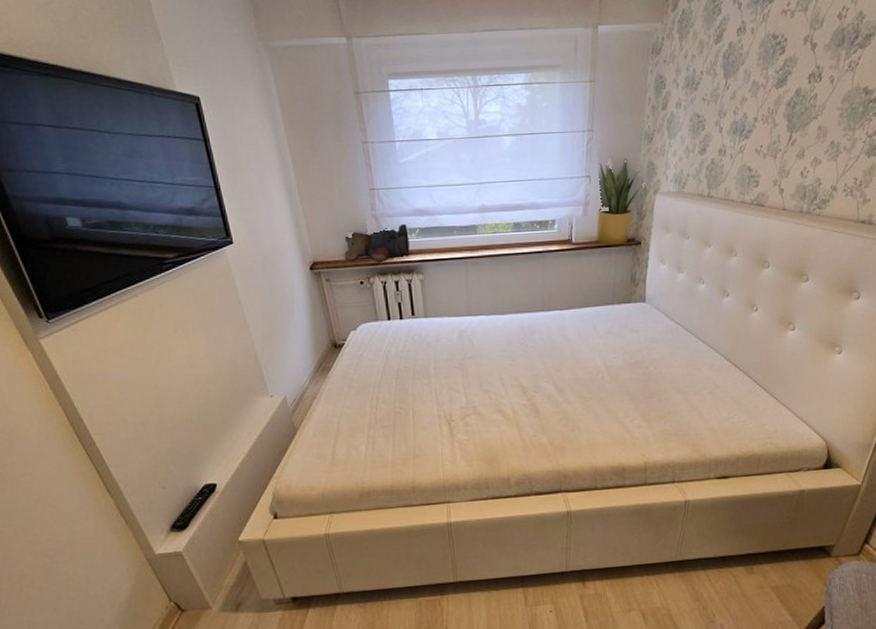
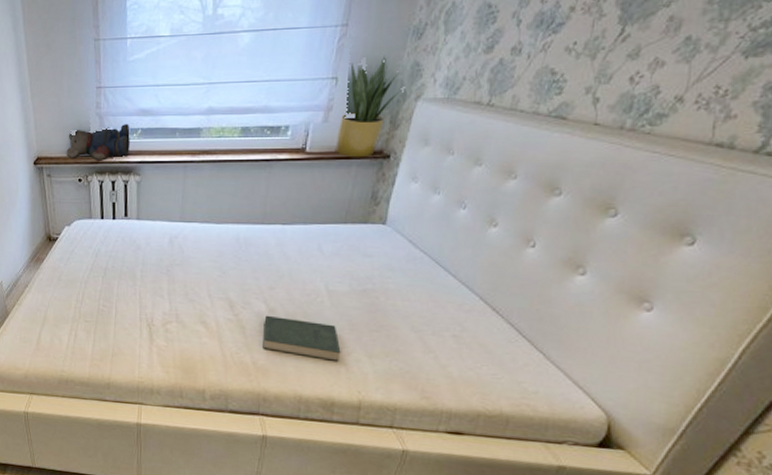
book: none [555,396,624,431] -> present [263,315,341,363]

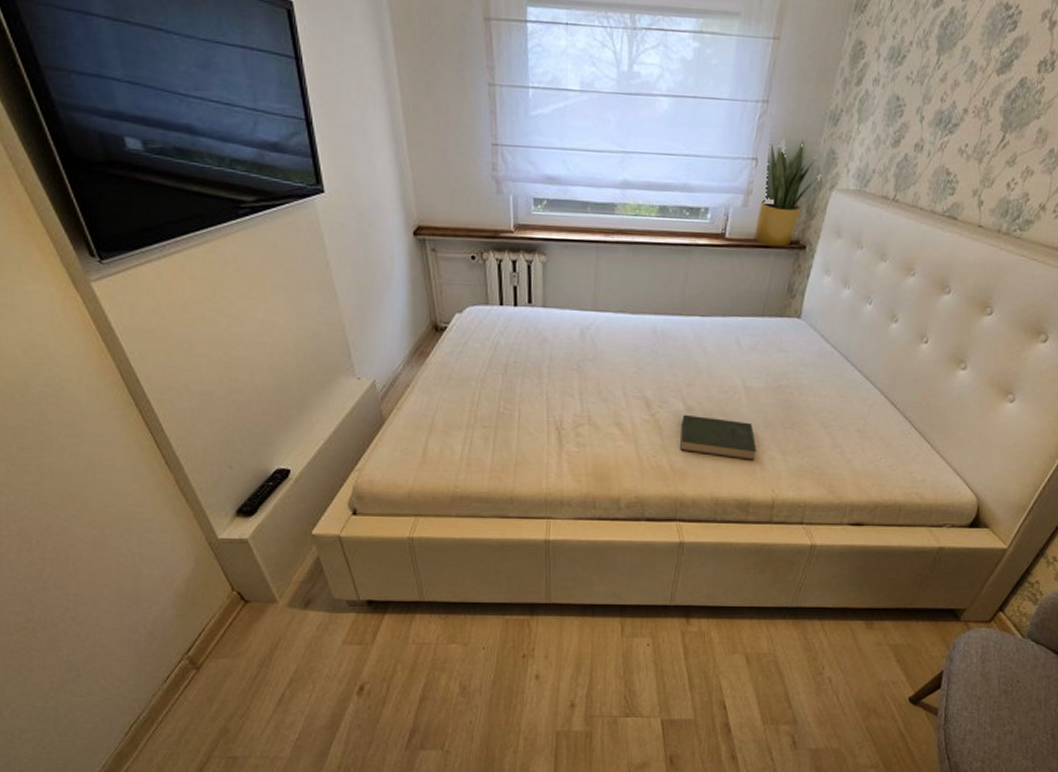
teddy bear: present [66,123,130,161] -> none [455,191,534,235]

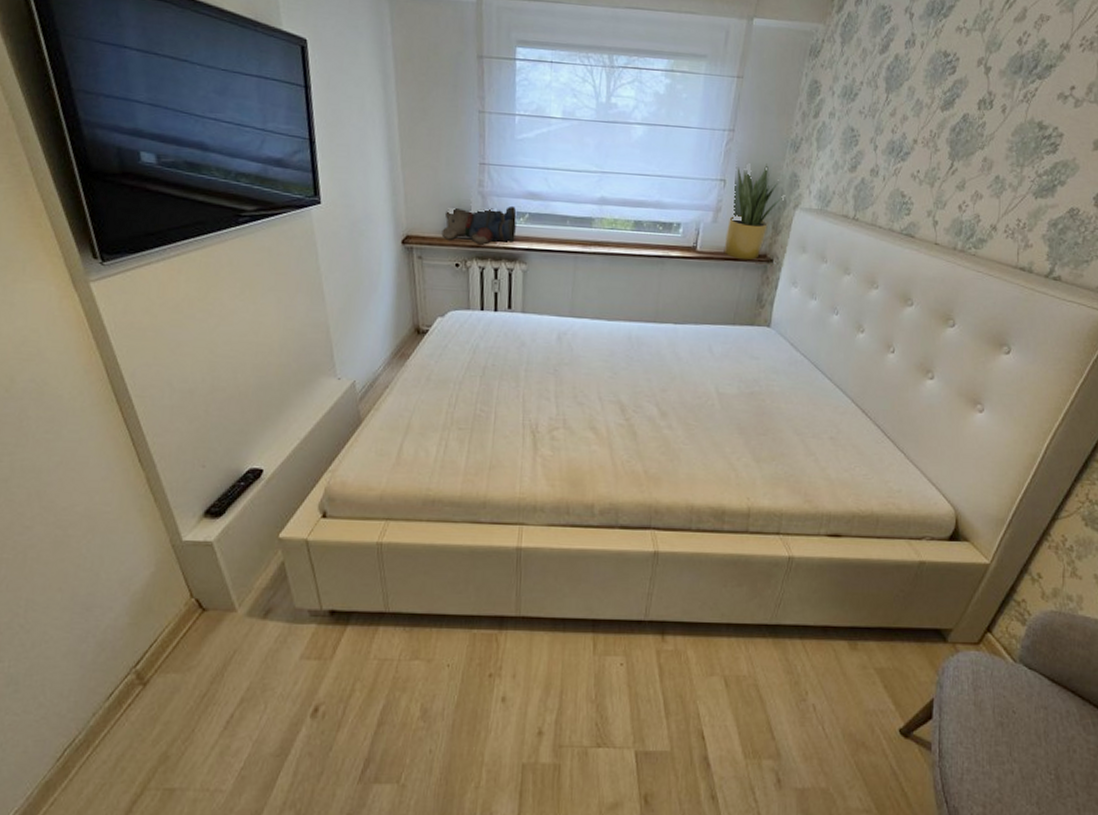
teddy bear: none [455,191,534,235] -> present [441,205,517,245]
book: present [680,414,757,462] -> none [654,419,731,468]

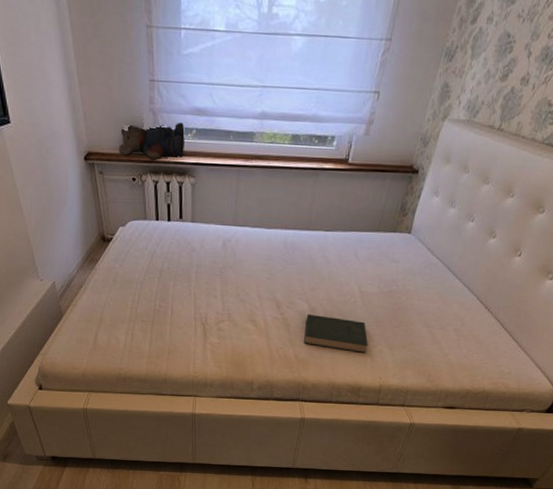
book: none [654,419,731,468] -> present [304,314,368,354]
planter: present [724,163,783,261] -> none [373,74,433,172]

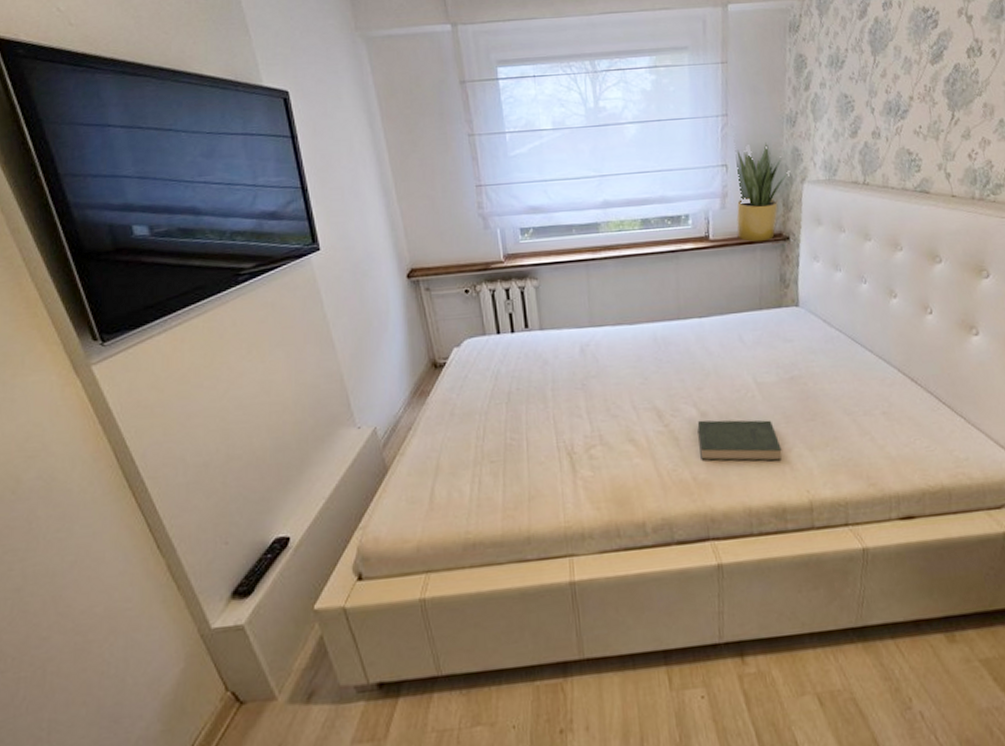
teddy bear: present [118,121,185,160] -> none [446,223,522,268]
planter: none [373,74,433,172] -> present [736,142,788,242]

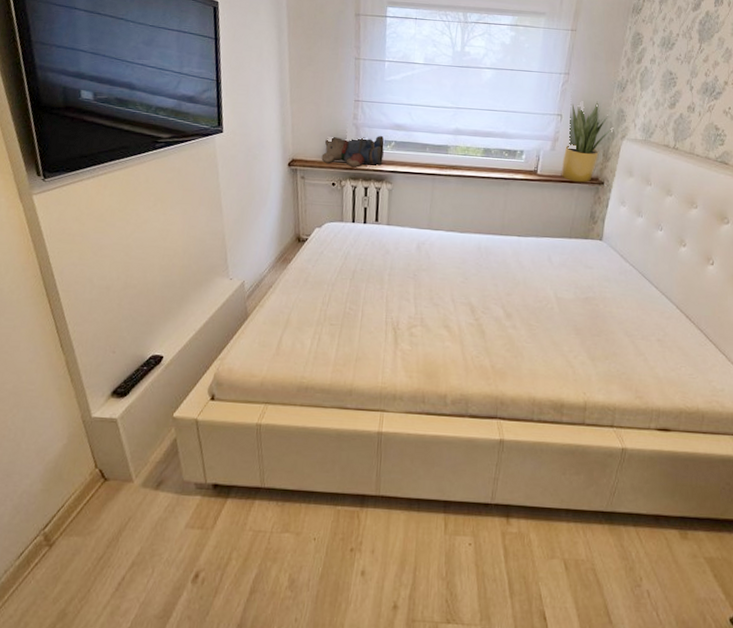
teddy bear: none [446,223,522,268] -> present [321,135,385,168]
book: present [697,420,782,462] -> none [500,320,569,365]

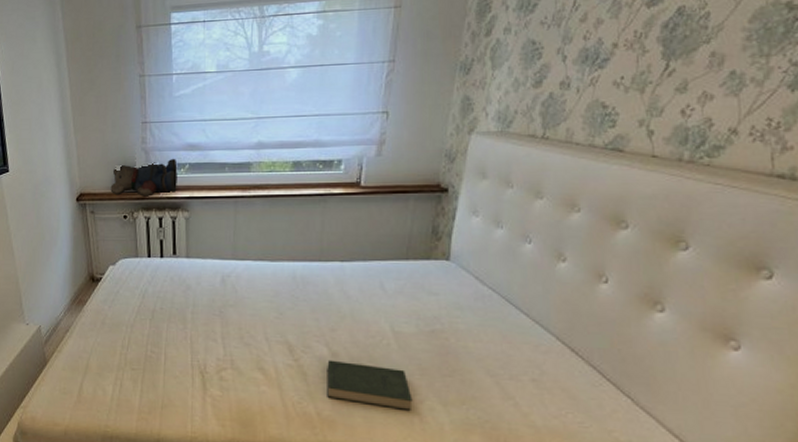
book: none [500,320,569,365] -> present [327,360,413,412]
planter: present [561,101,611,183] -> none [390,90,455,192]

